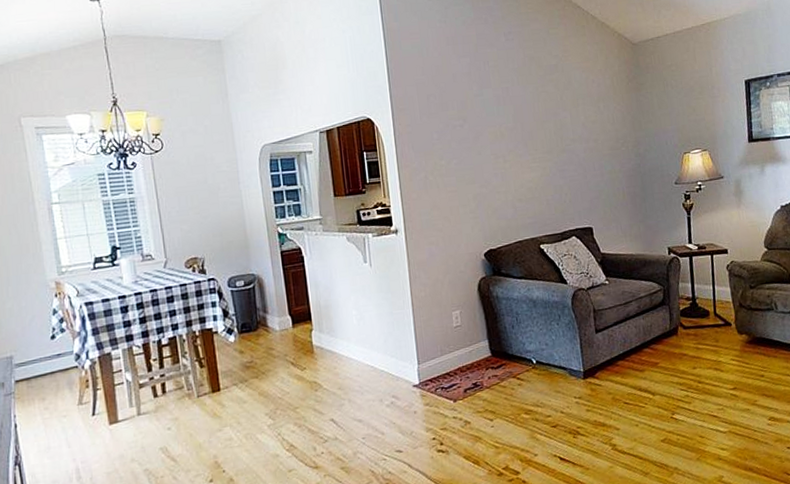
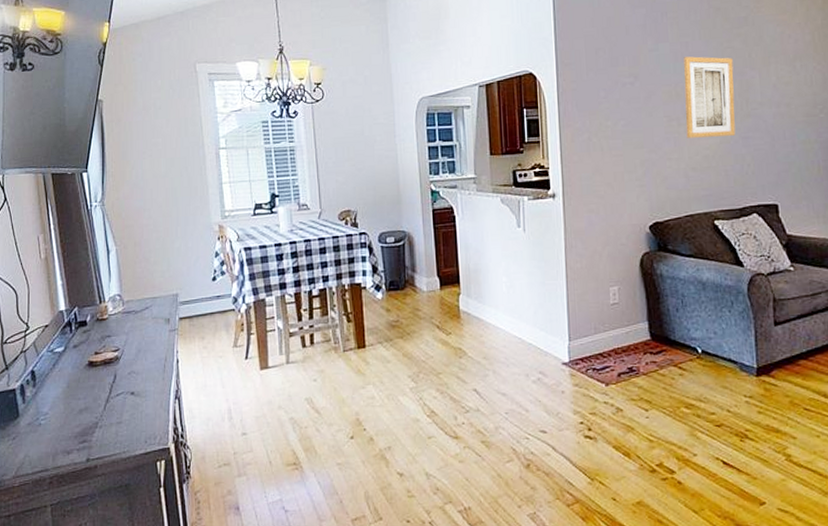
wall art: none [505,100,554,173] -> present [684,56,736,138]

